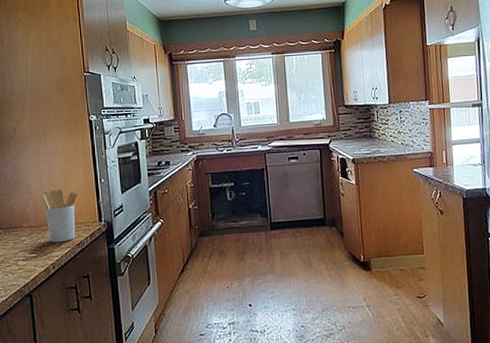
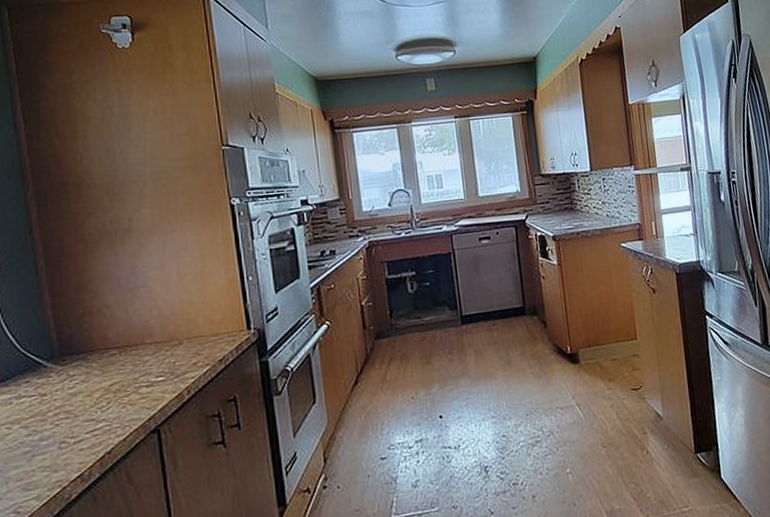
utensil holder: present [42,189,78,243] -> none [169,292,218,361]

